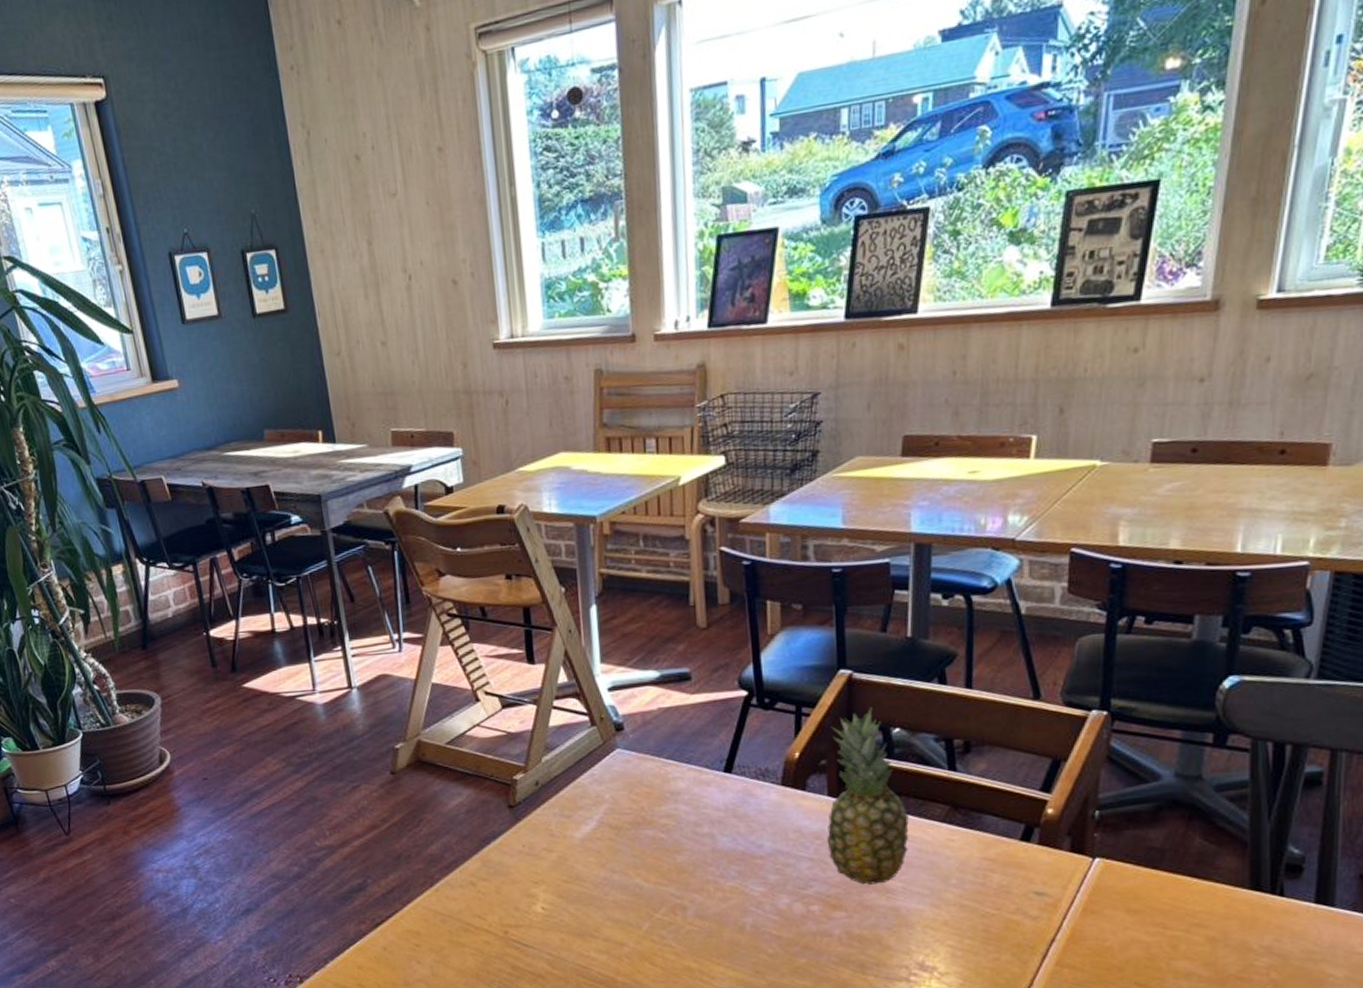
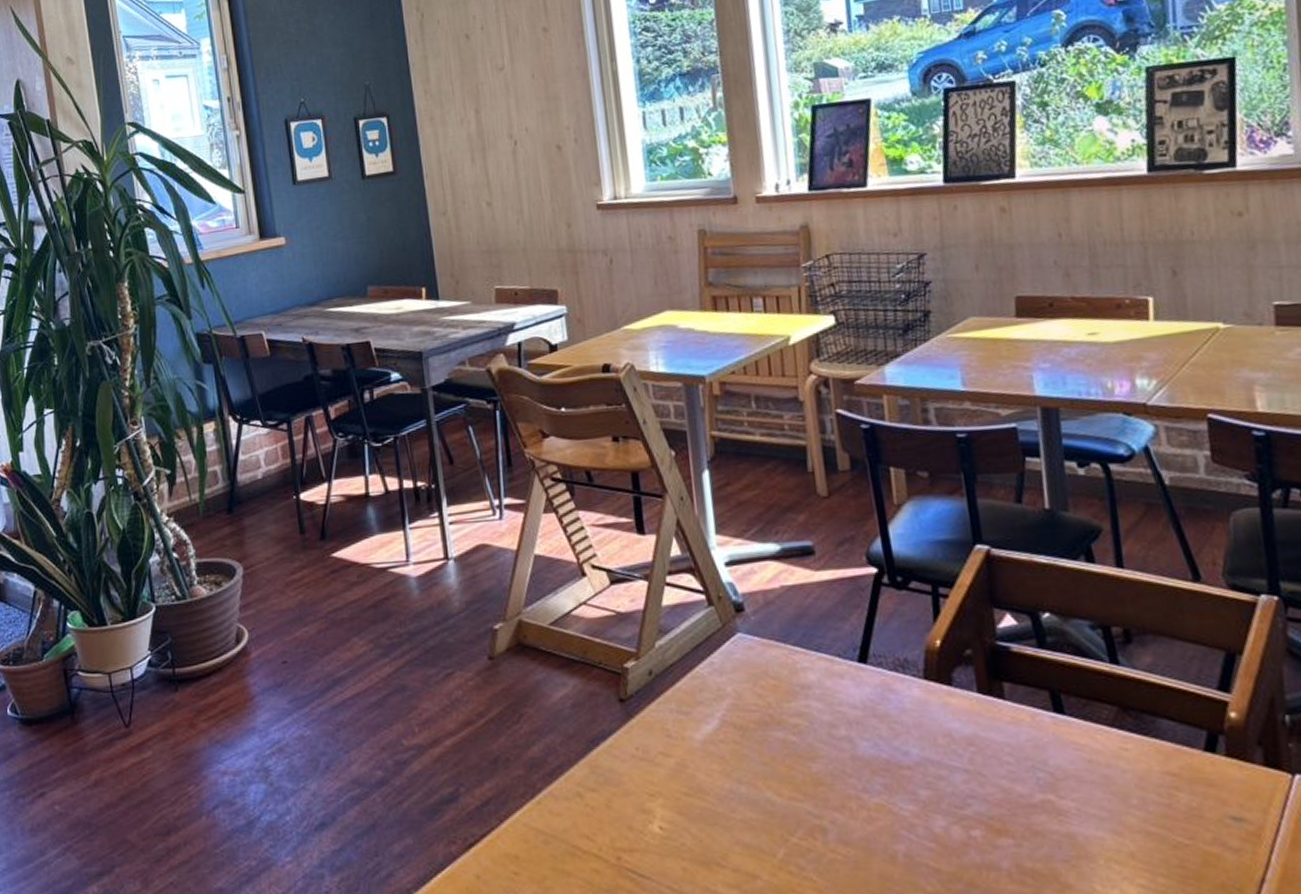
fruit: present [827,707,909,885] -> none [972,588,1077,804]

